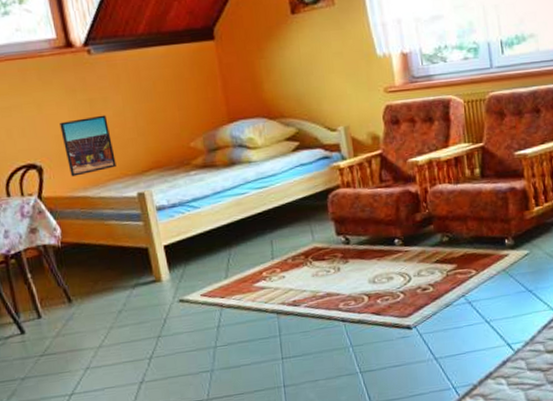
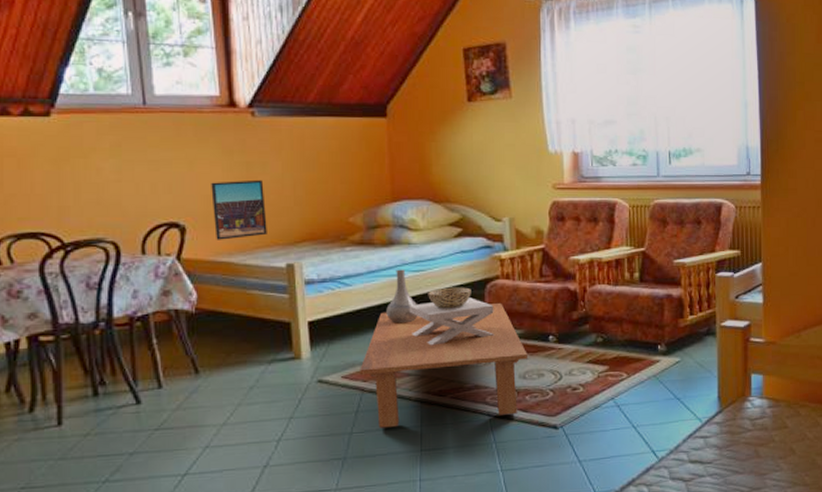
coffee table: none [216,211,375,341] -> present [360,302,527,428]
vase: none [235,187,266,241] -> present [386,269,418,324]
decorative bowl: none [256,199,341,259] -> present [409,287,494,346]

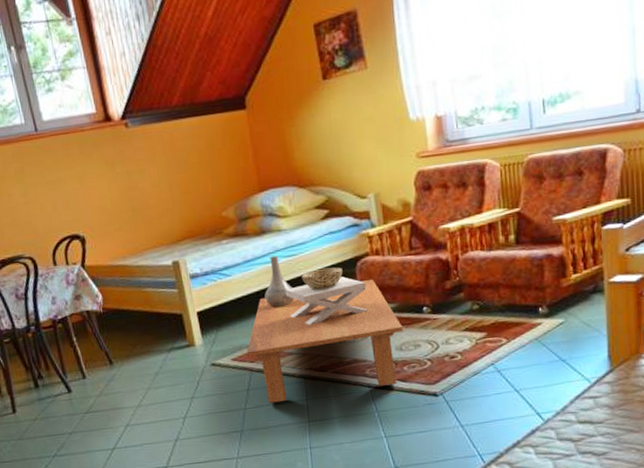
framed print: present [211,179,267,240] -> none [100,186,153,246]

